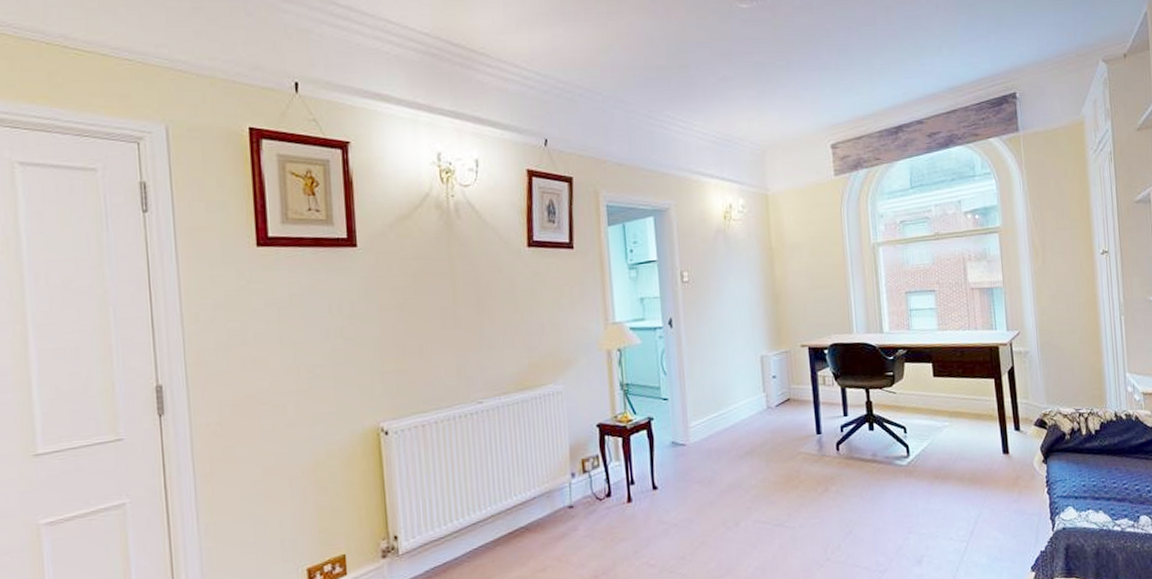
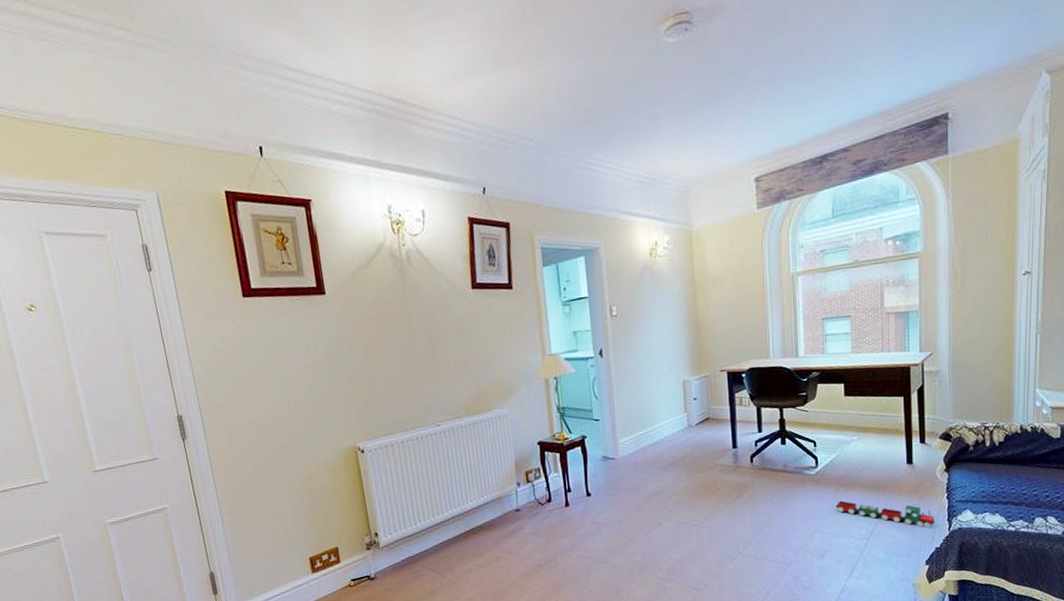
toy train: none [930,495,1038,529] -> present [835,500,936,529]

